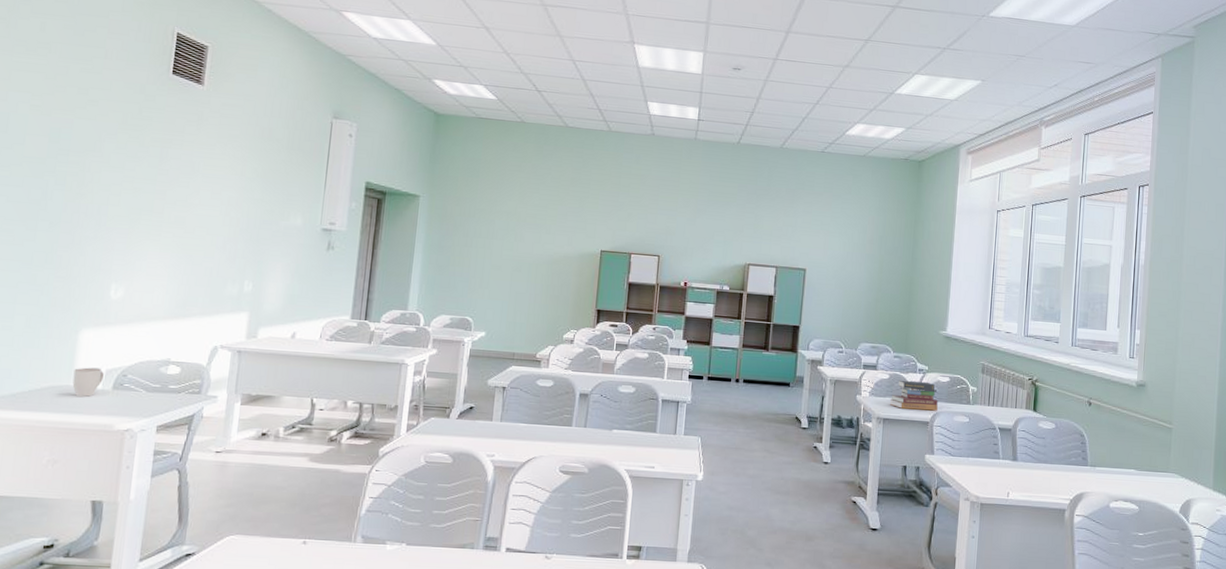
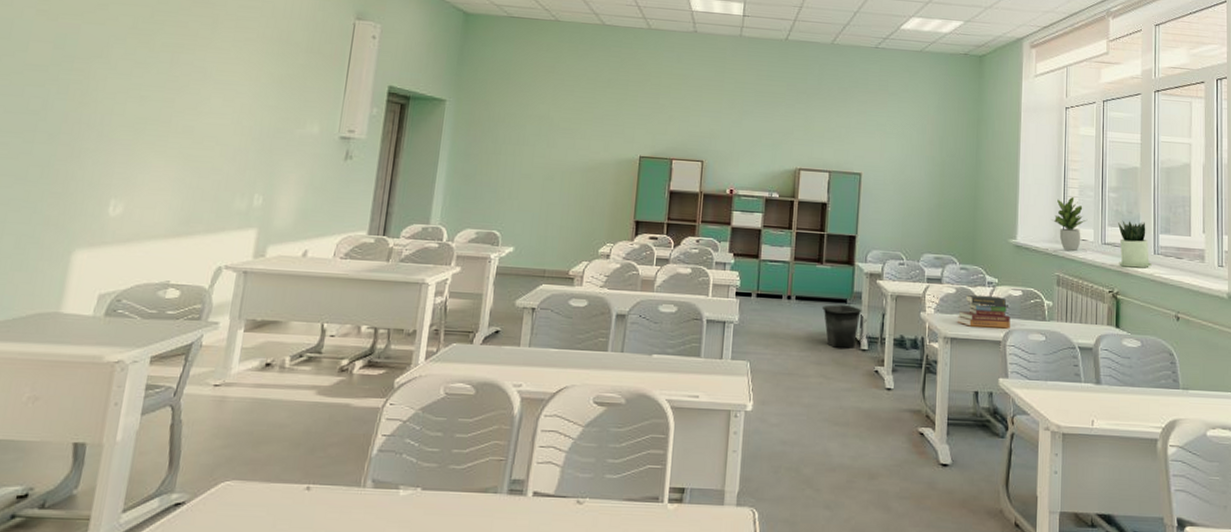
mug: present [72,367,105,398] -> none [61,292,97,326]
waste bin: none [767,387,804,427] -> present [821,305,862,349]
potted plant: none [980,293,1013,343] -> present [1052,197,1088,252]
planter: none [1039,315,1069,359] -> present [1117,220,1152,268]

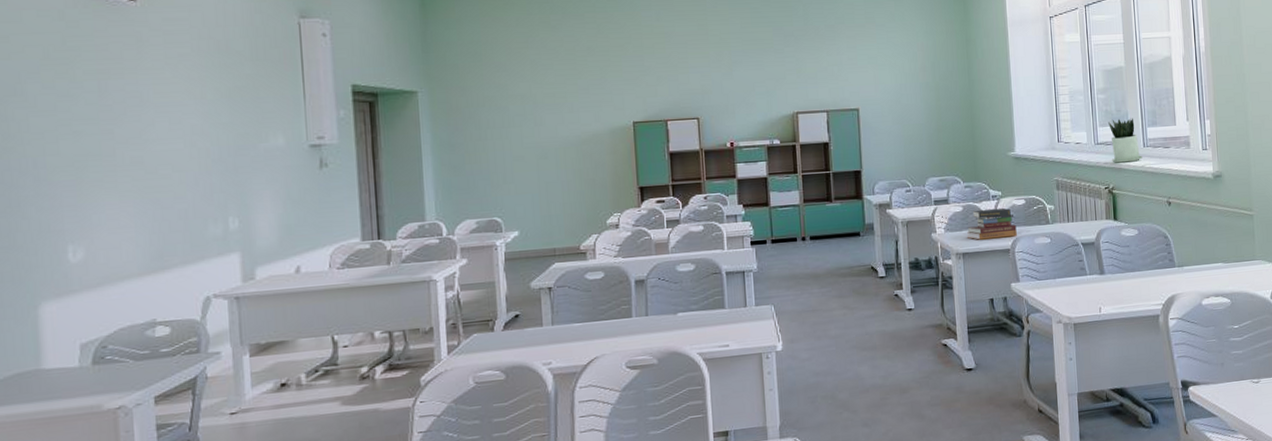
waste bin: present [821,305,862,349] -> none [836,237,876,280]
potted plant: present [1052,197,1088,252] -> none [1046,104,1080,156]

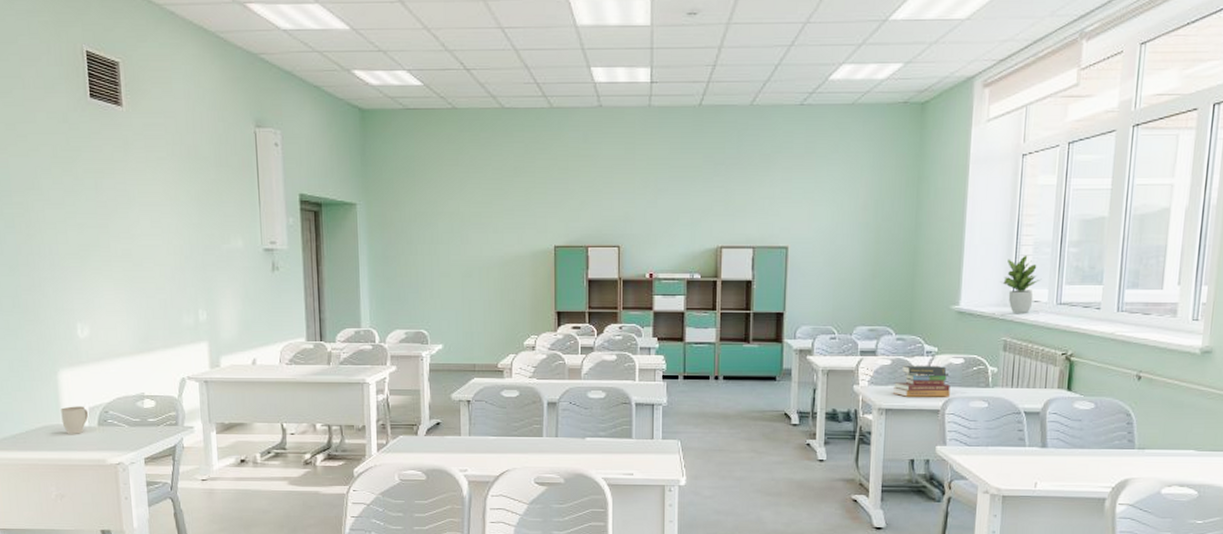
mug: none [41,343,80,381] -> present [61,406,89,435]
potted plant: none [1046,104,1080,156] -> present [1001,256,1042,315]
planter: present [1107,118,1142,163] -> none [1075,277,1114,327]

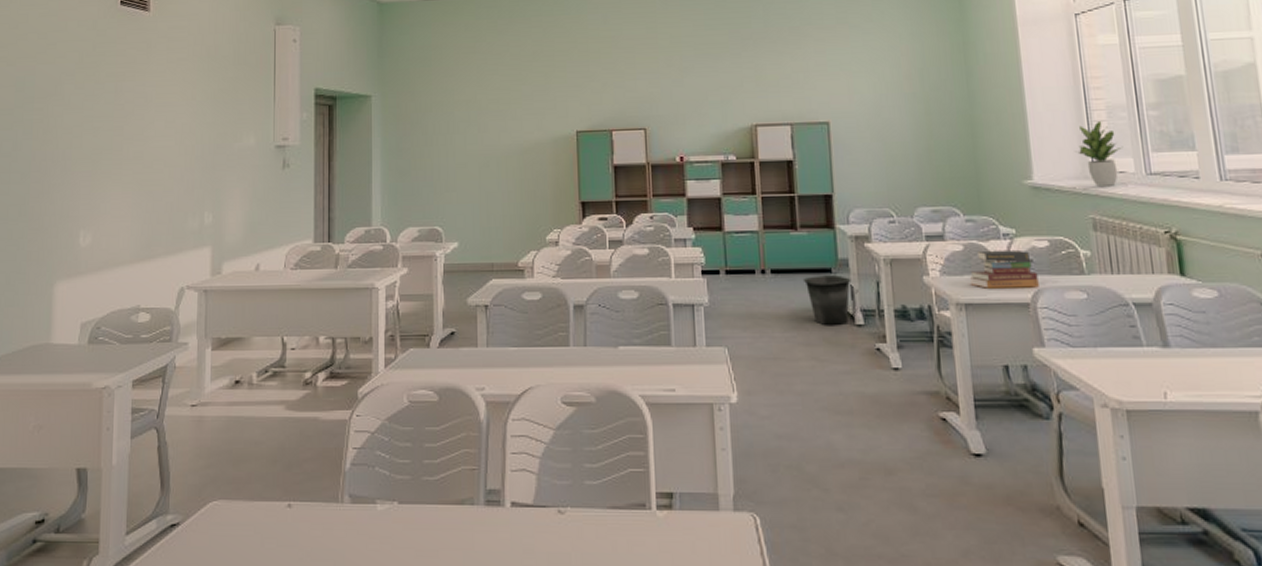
mug: present [61,406,89,435] -> none [51,322,80,356]
waste bin: none [750,383,792,425] -> present [802,275,852,326]

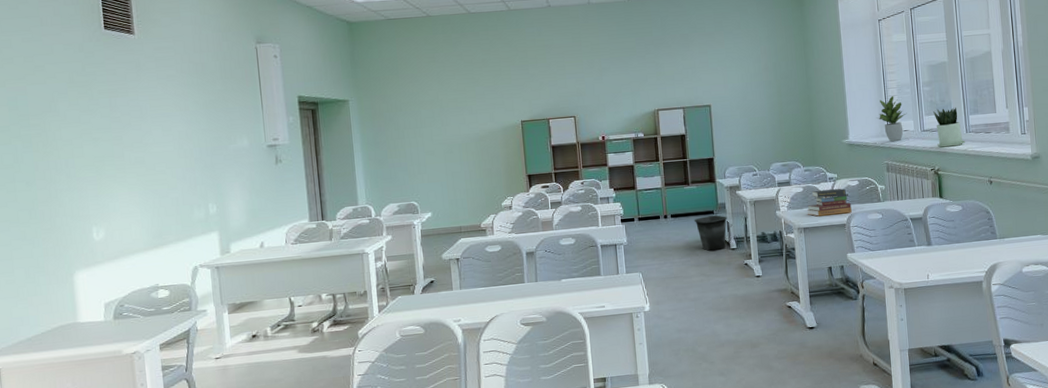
planter: none [1164,142,1220,200] -> present [932,107,965,148]

